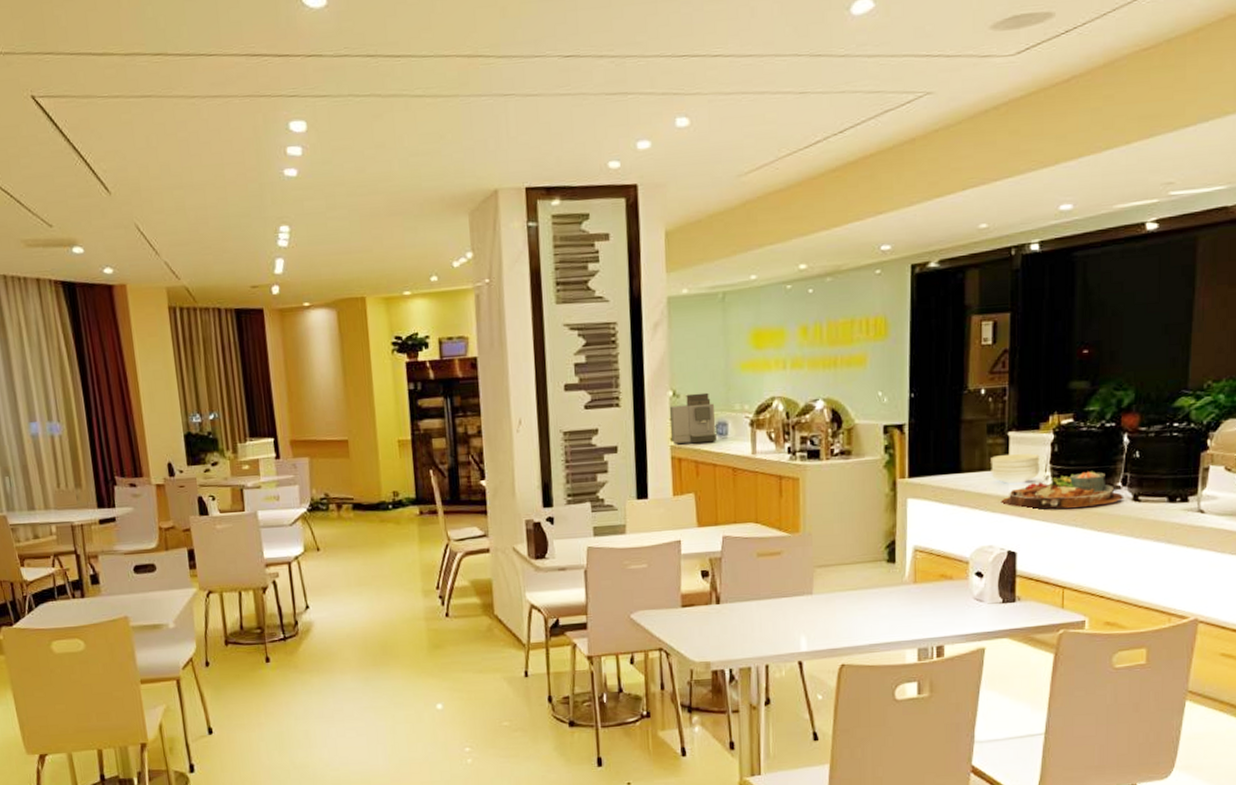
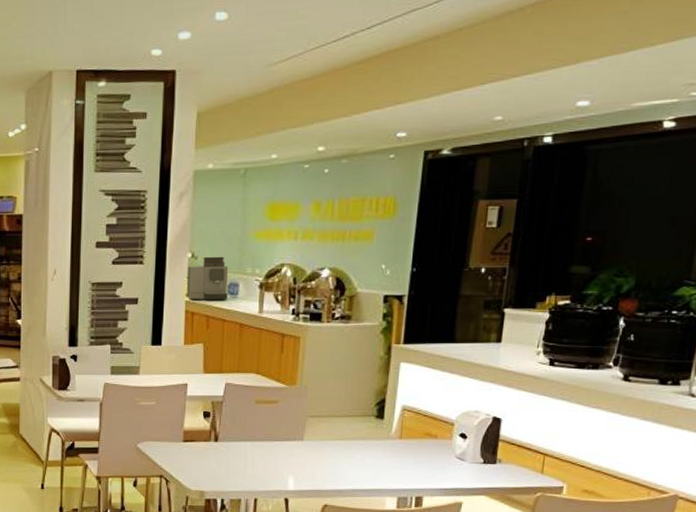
bowl: present [991,453,1040,484] -> none [483,328,533,356]
food platter: present [1001,471,1123,509] -> none [490,350,614,382]

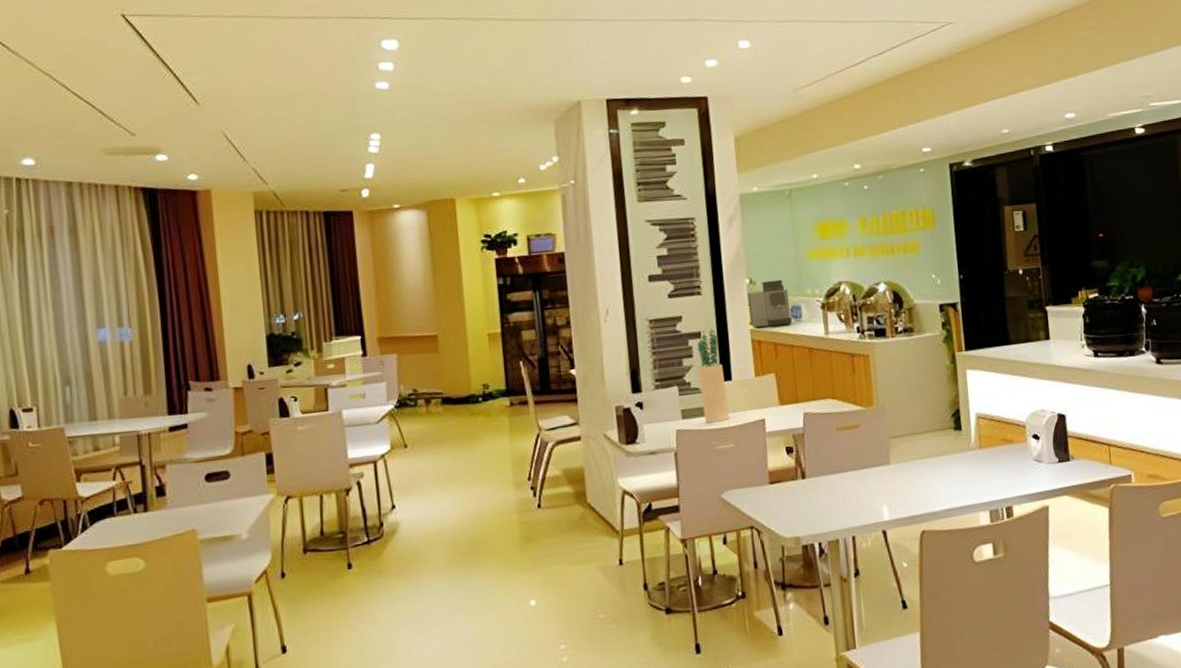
vase: none [131,296,155,381] -> present [697,328,729,423]

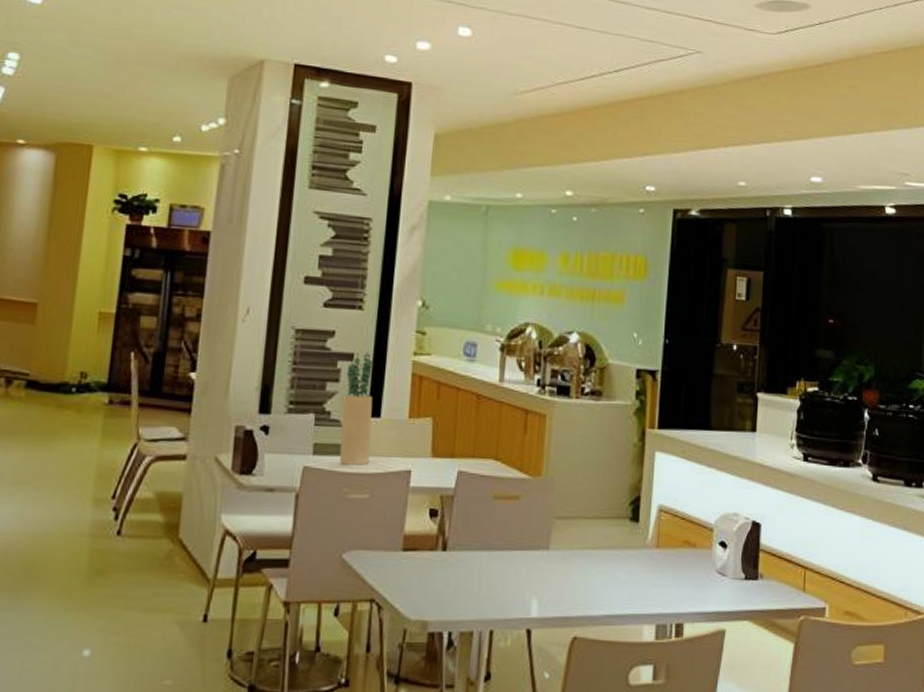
coffee machine: present [748,279,792,329] -> none [415,306,464,364]

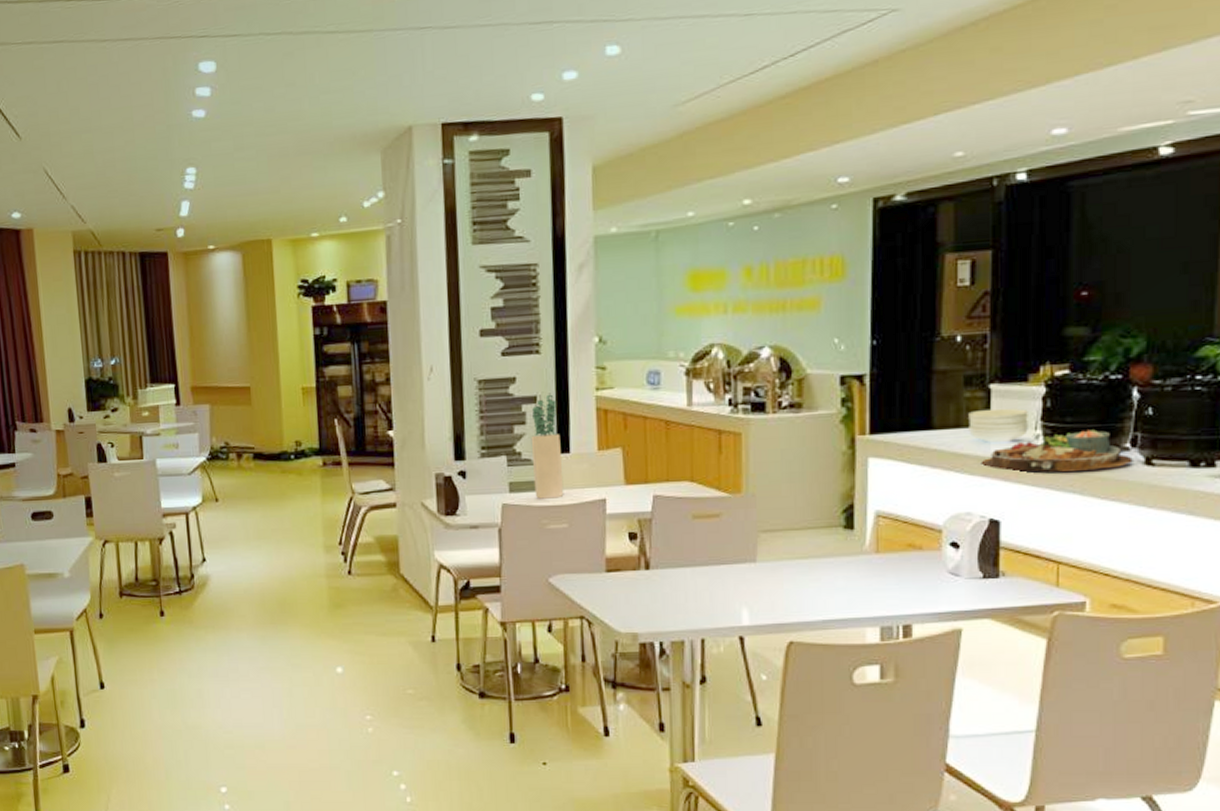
bowl: none [739,415,786,448] -> present [968,408,1028,443]
food platter: none [747,444,863,482] -> present [981,429,1133,472]

